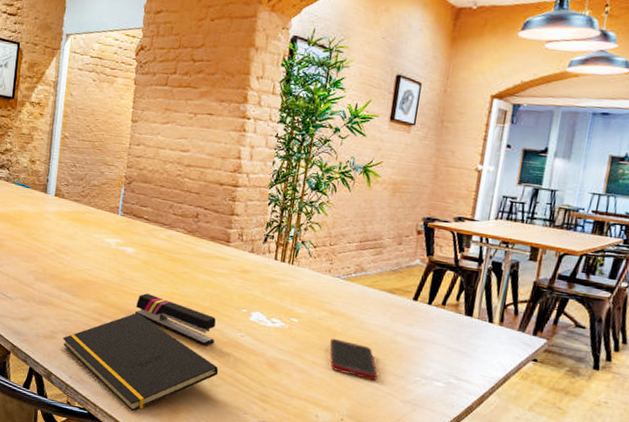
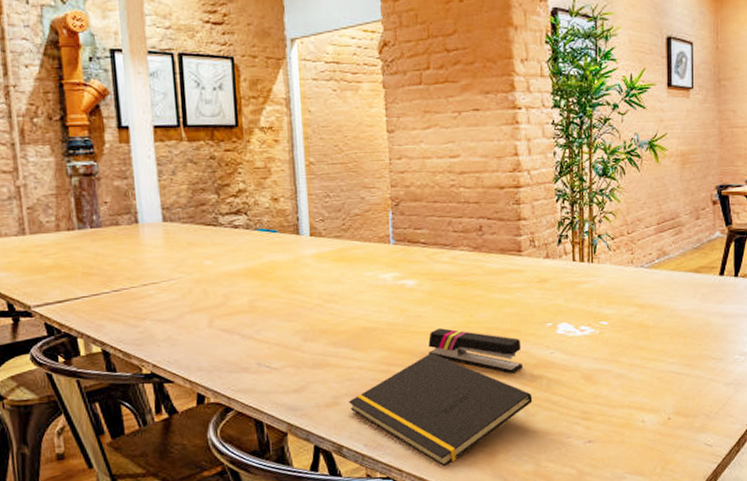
cell phone: present [330,339,378,381] -> none [645,333,697,370]

